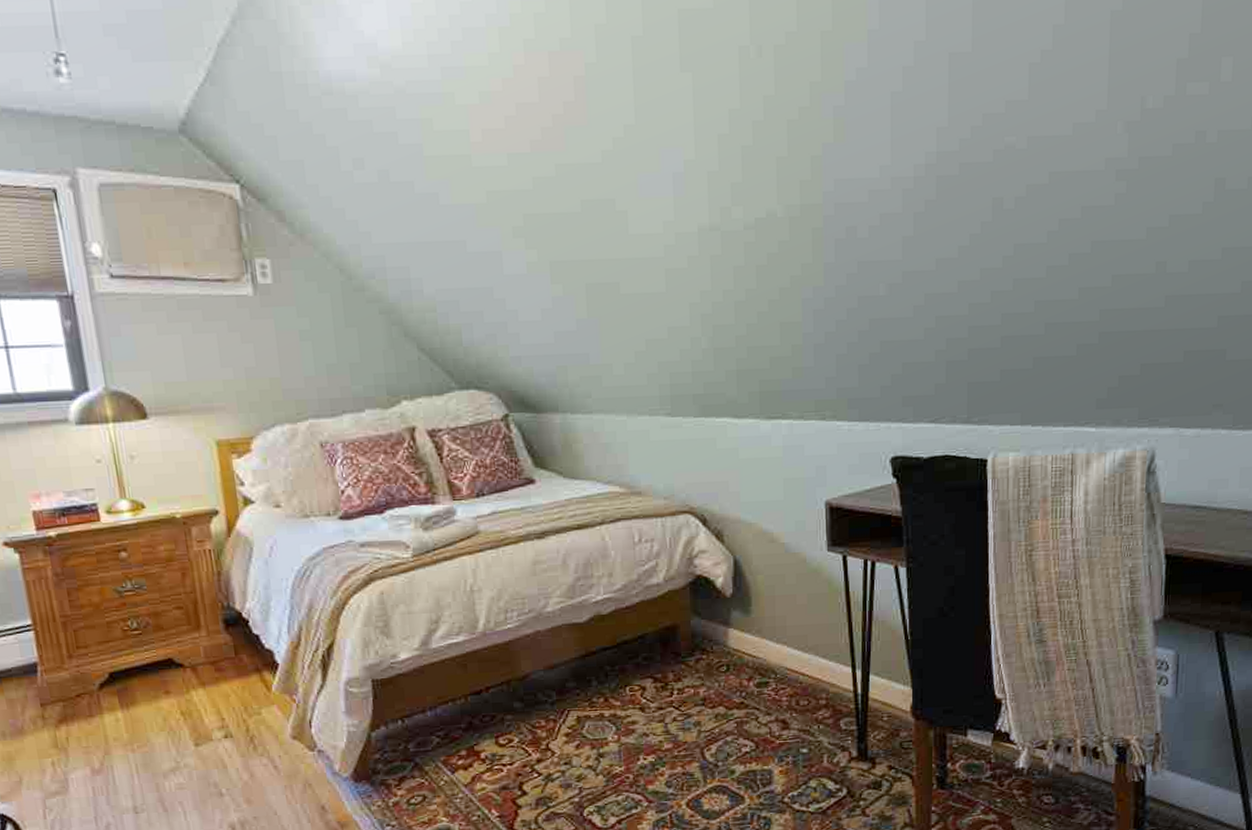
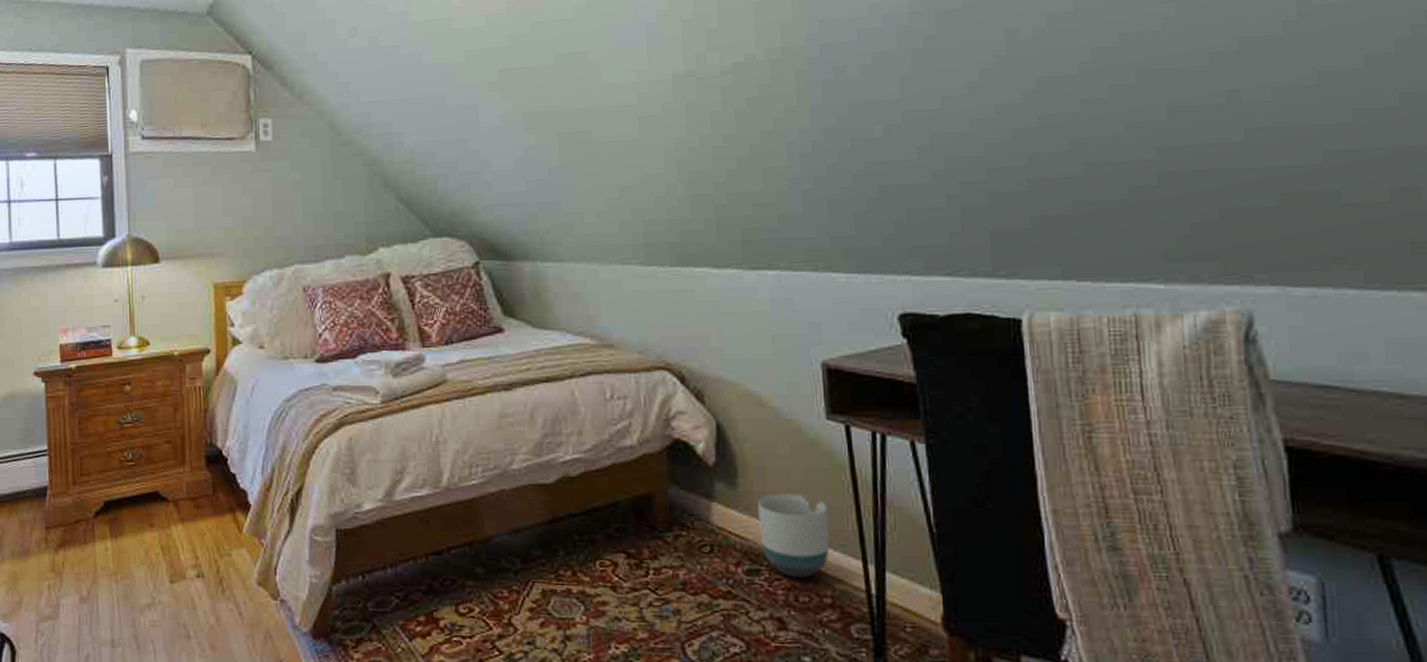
planter: none [768,616,826,686] -> present [758,493,830,578]

